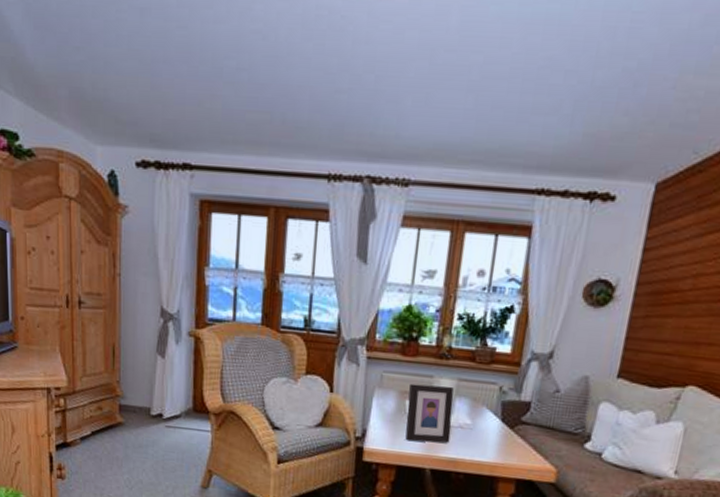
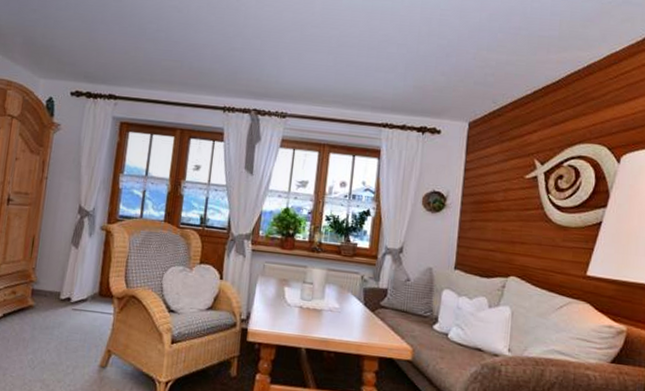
picture frame: present [405,383,454,443] -> none [284,272,324,325]

